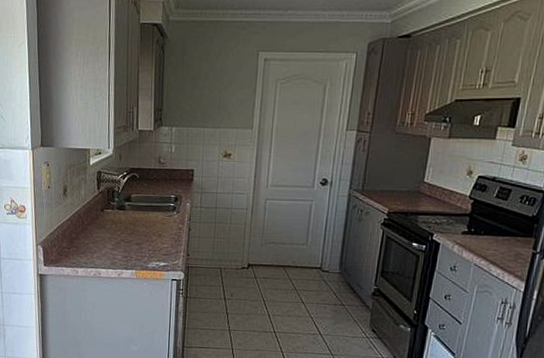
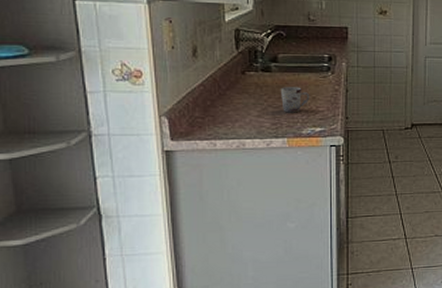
cup: none [131,224,157,248] -> present [280,87,310,113]

